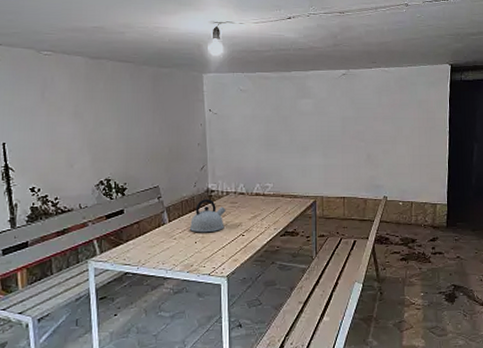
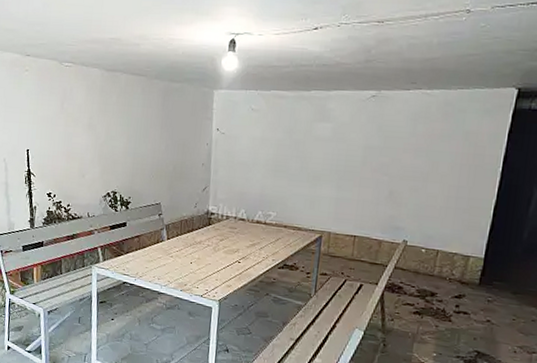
kettle: present [189,199,226,233] -> none [186,221,224,255]

